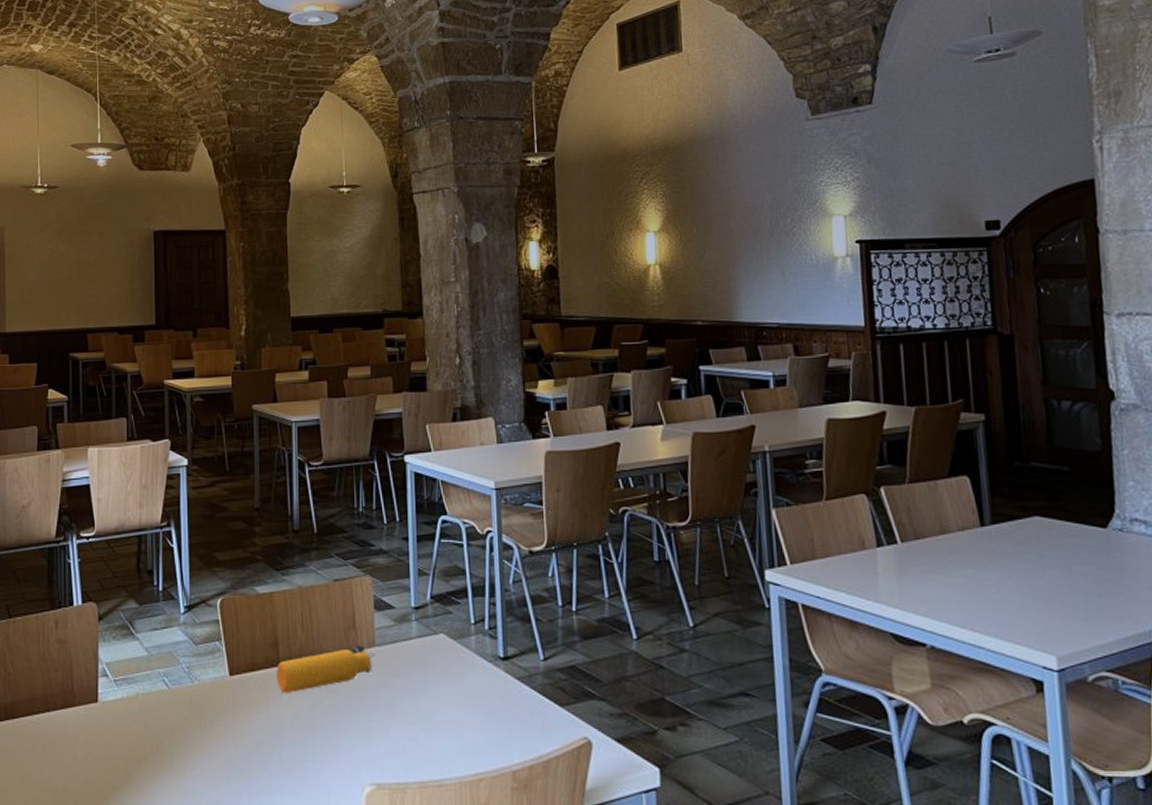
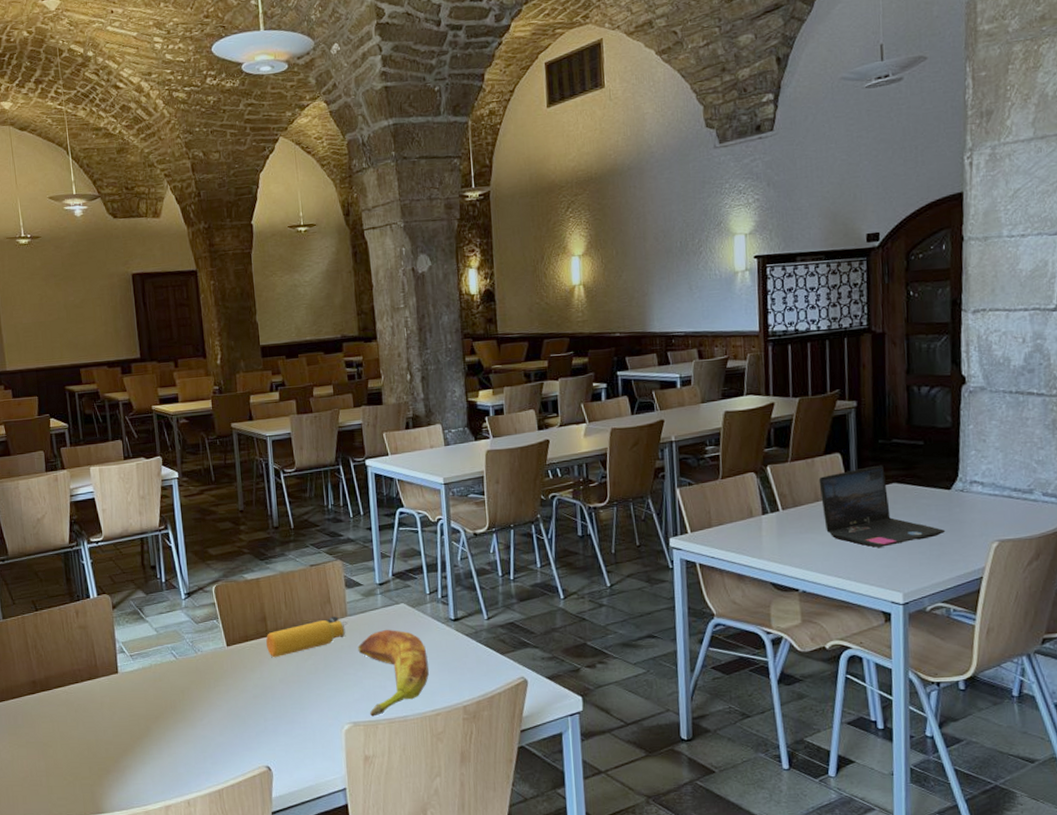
banana: none [386,665,471,778] -> present [358,629,429,717]
laptop: none [944,493,1105,596] -> present [818,465,946,548]

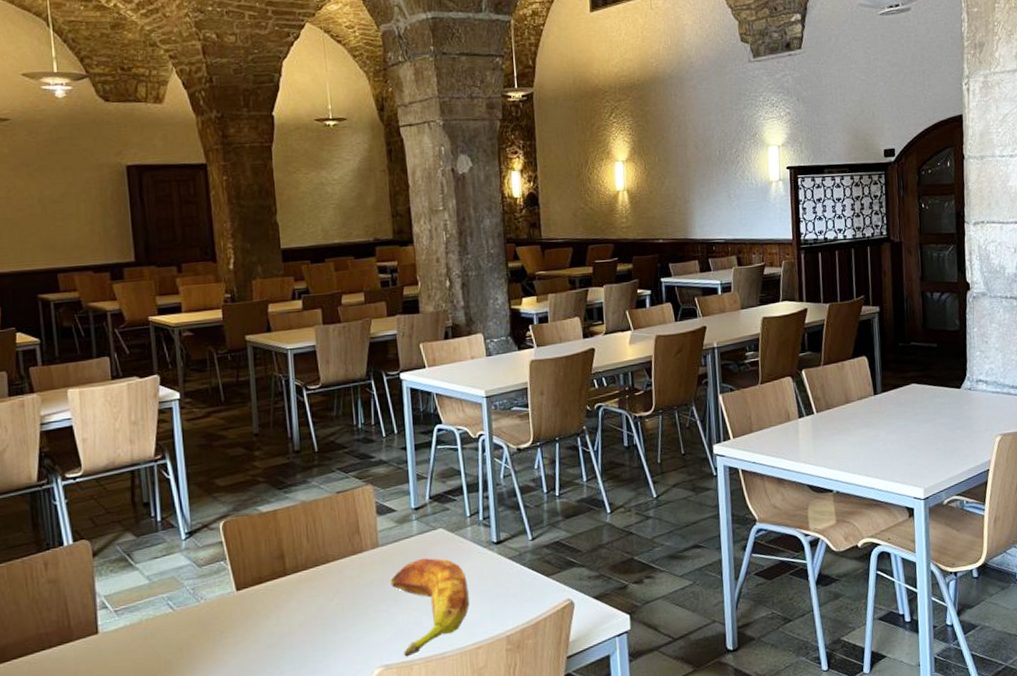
water bottle: present [266,616,349,658] -> none [284,547,380,600]
laptop: present [818,465,946,548] -> none [848,367,958,446]

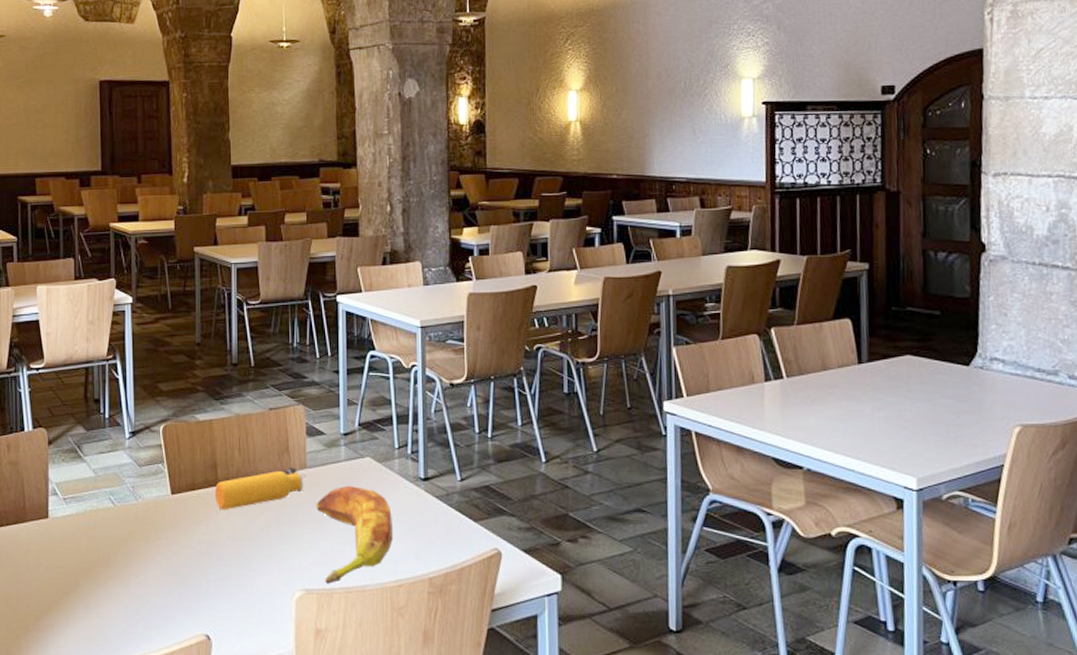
water bottle: none [284,547,380,600] -> present [215,467,308,511]

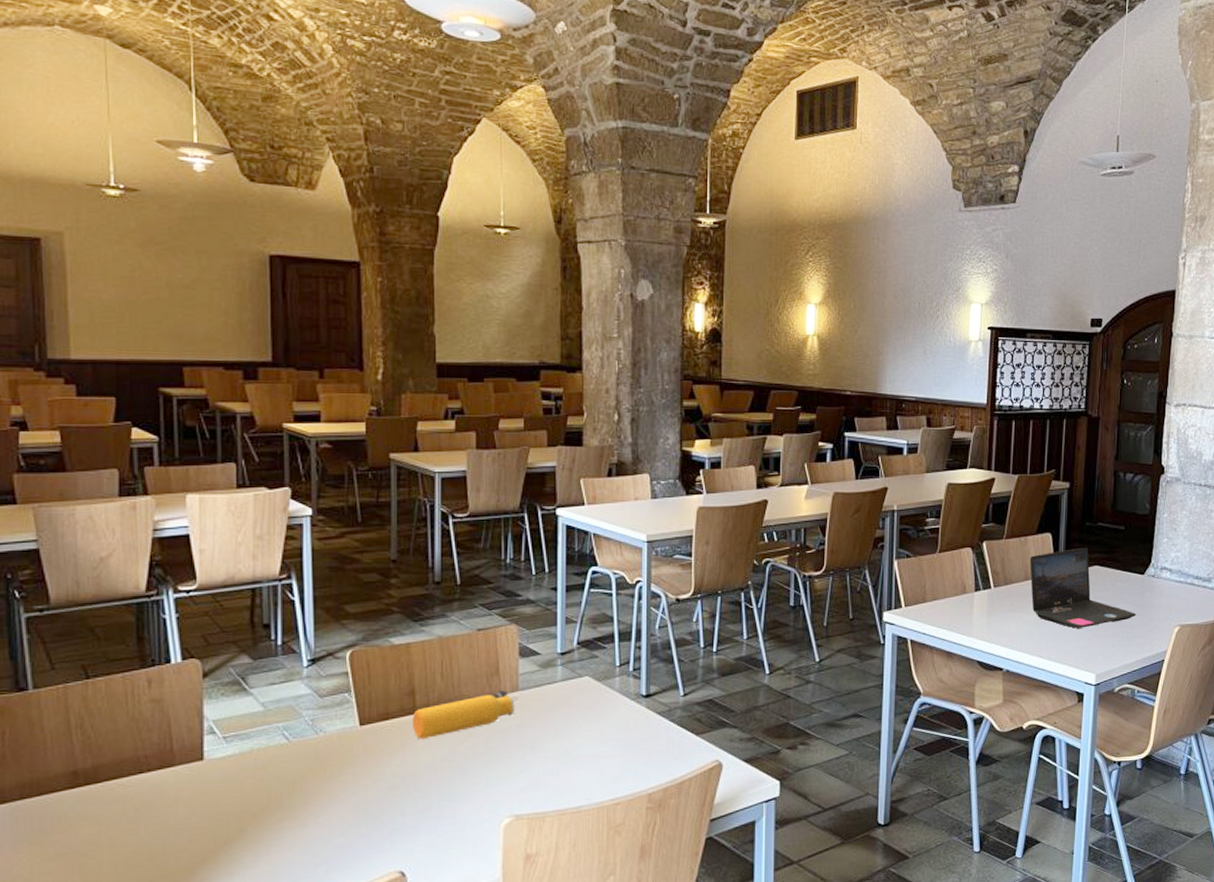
banana: present [316,485,393,584] -> none [528,706,611,808]
laptop: none [827,334,964,425] -> present [1029,547,1137,628]

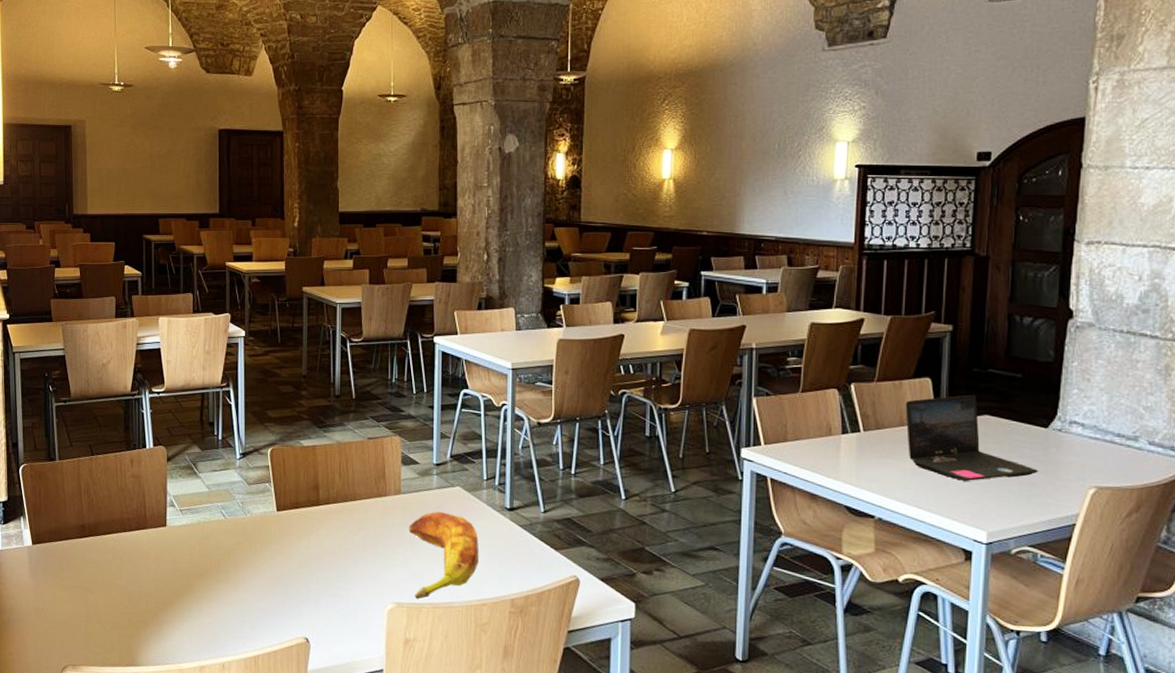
water bottle: present [413,690,520,740] -> none [317,492,402,528]
banana: none [528,706,611,808] -> present [408,511,479,599]

